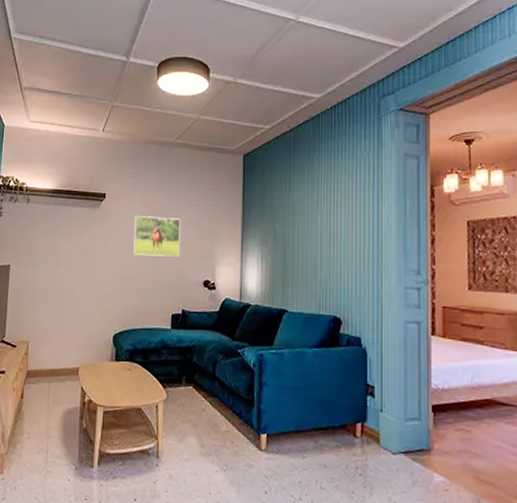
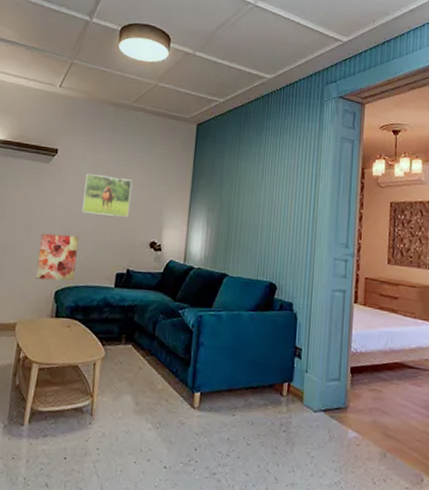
wall art: none [94,278,132,325] -> present [36,233,79,281]

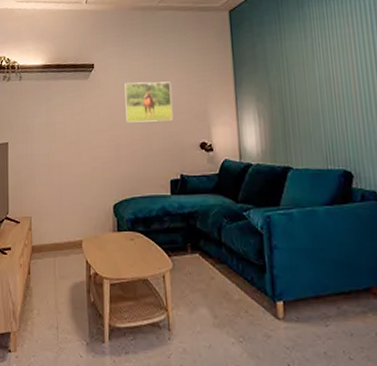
wall art: present [36,233,79,281] -> none [92,147,129,194]

